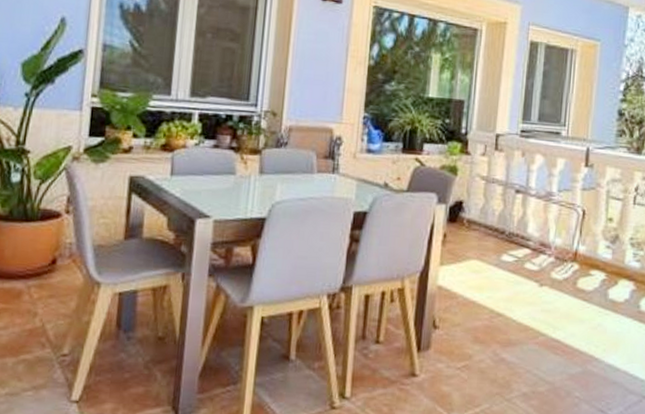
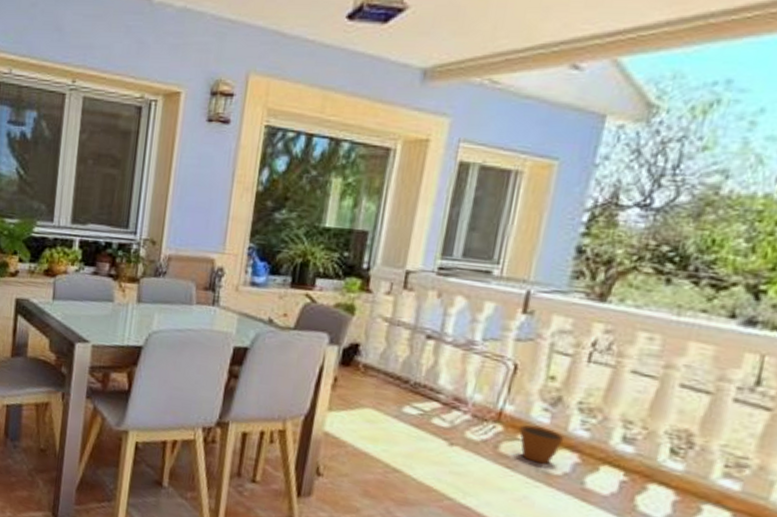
flower pot: none [591,261,623,294] -> present [519,425,565,465]

